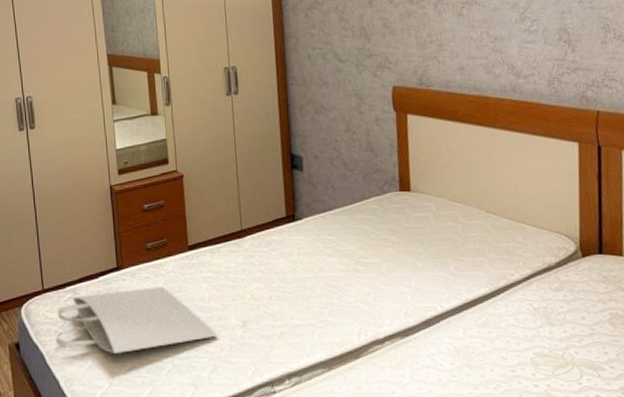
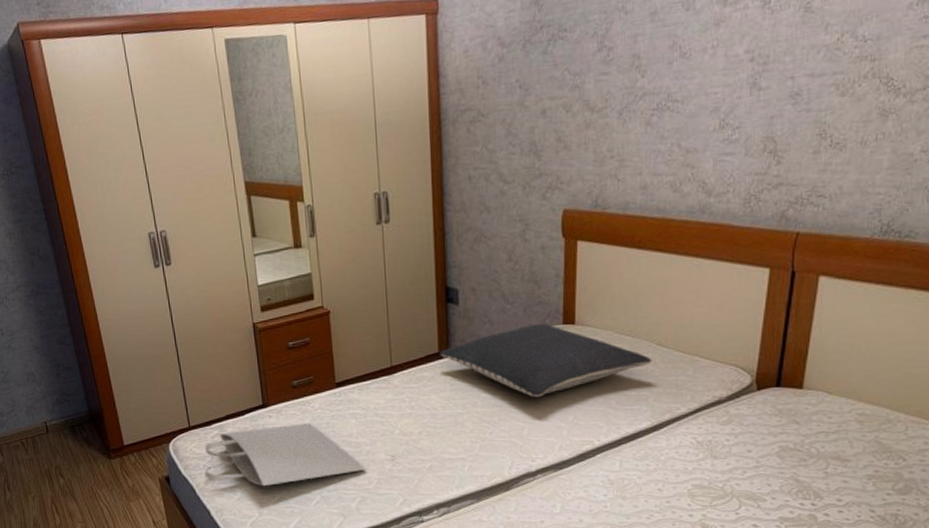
pillow: none [287,190,484,263] -> present [439,323,652,398]

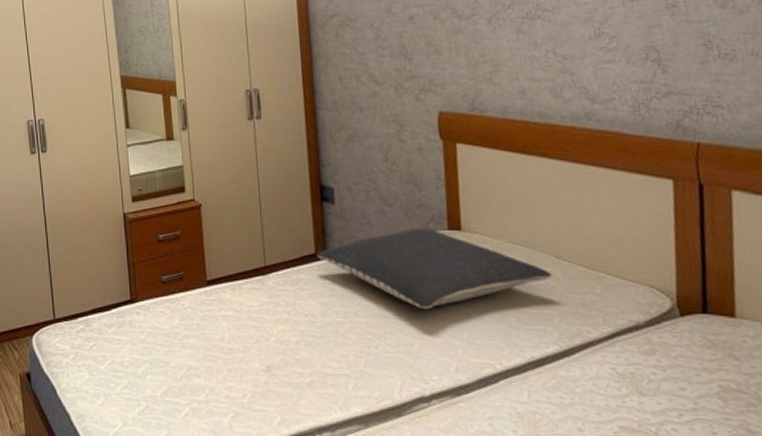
tote bag: present [204,422,367,487] -> none [67,322,240,392]

